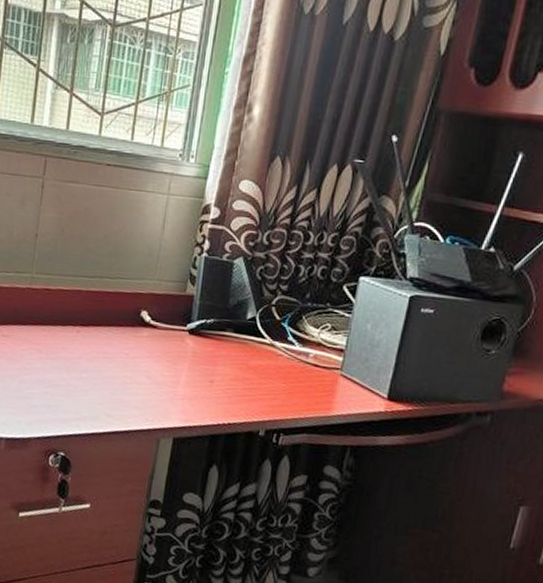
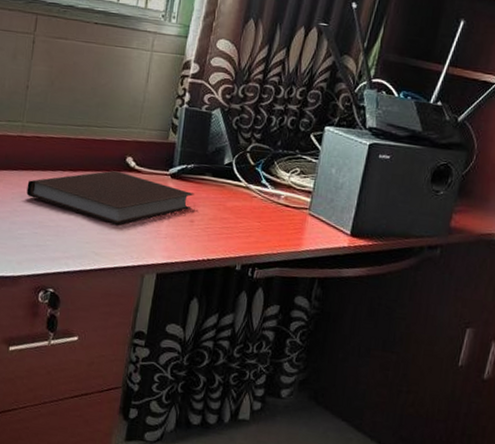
notebook: none [36,325,214,385] -> present [26,170,194,225]

